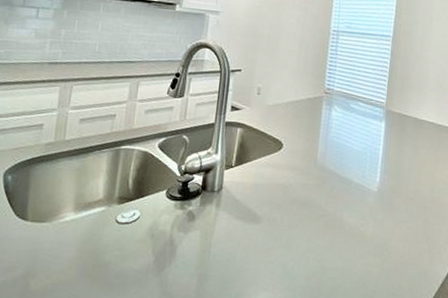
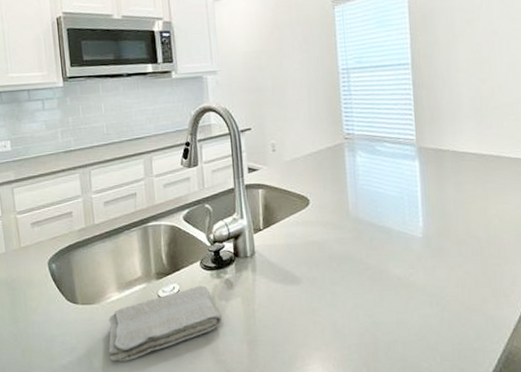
washcloth: none [49,214,177,286] -> present [108,285,222,362]

